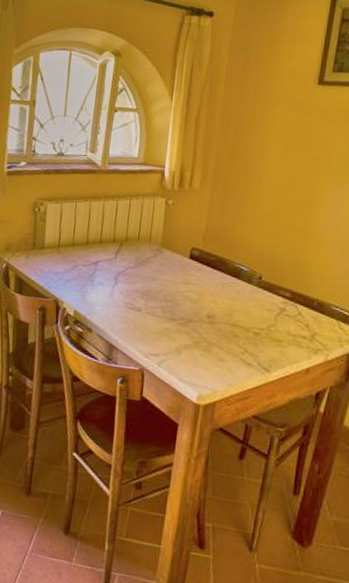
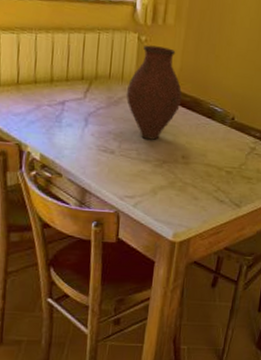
vase: none [154,208,208,299] -> present [126,45,182,140]

